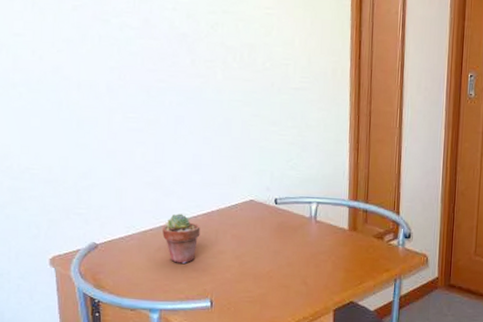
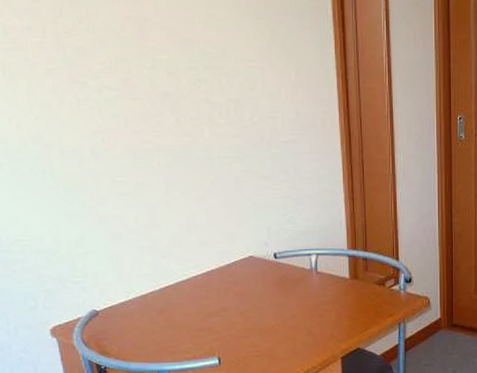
potted succulent: present [162,213,201,264] -> none [163,275,202,324]

